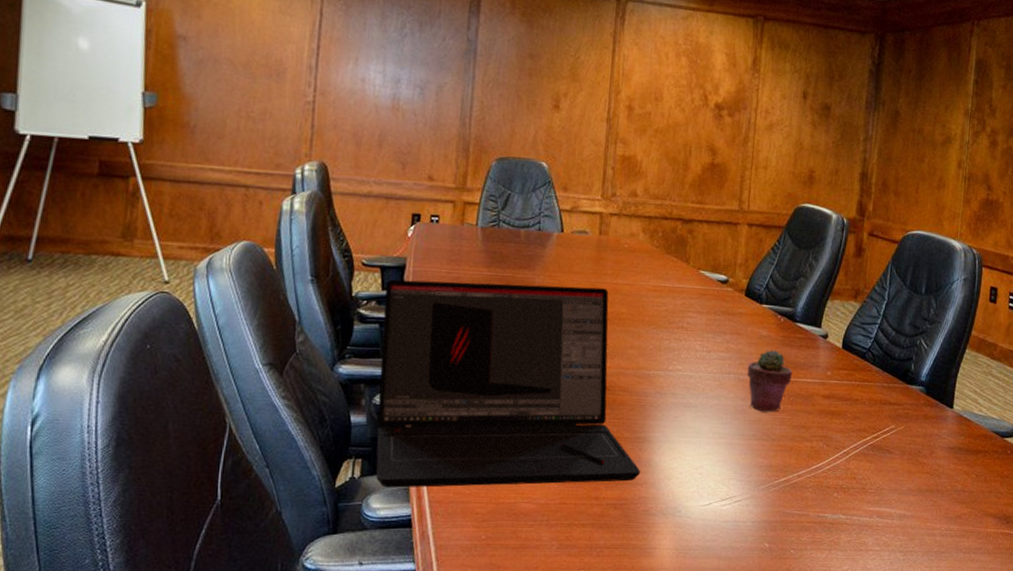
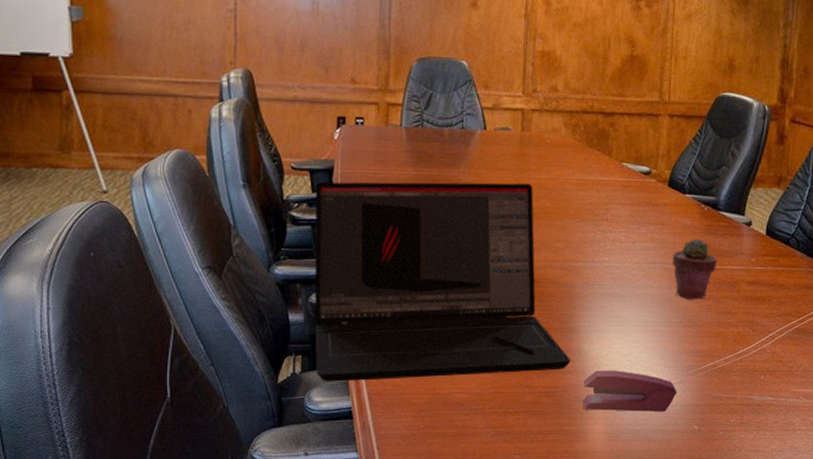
stapler: none [651,483,749,528] -> present [583,370,677,412]

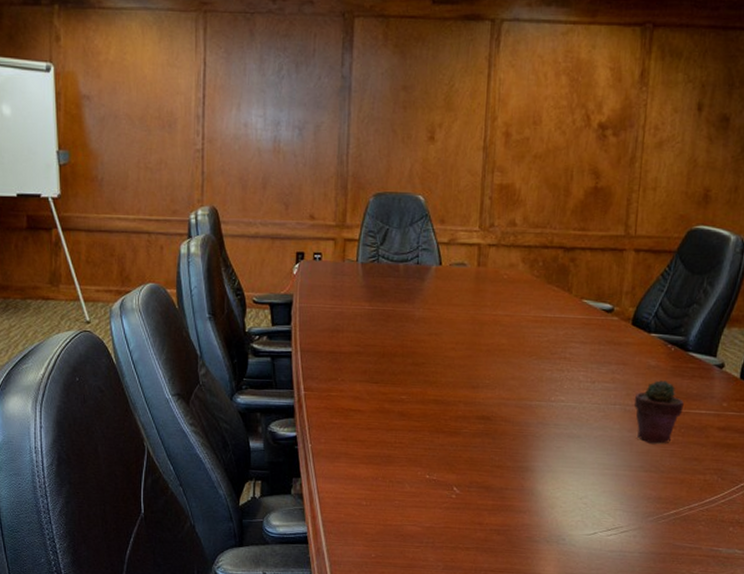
laptop: present [314,181,571,382] -> none [273,315,524,509]
stapler: present [583,370,677,412] -> none [535,511,636,558]

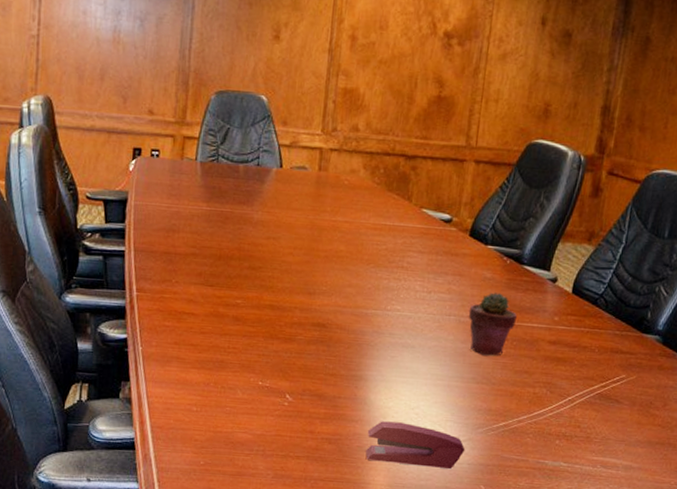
stapler: none [535,511,636,558] -> present [366,421,466,469]

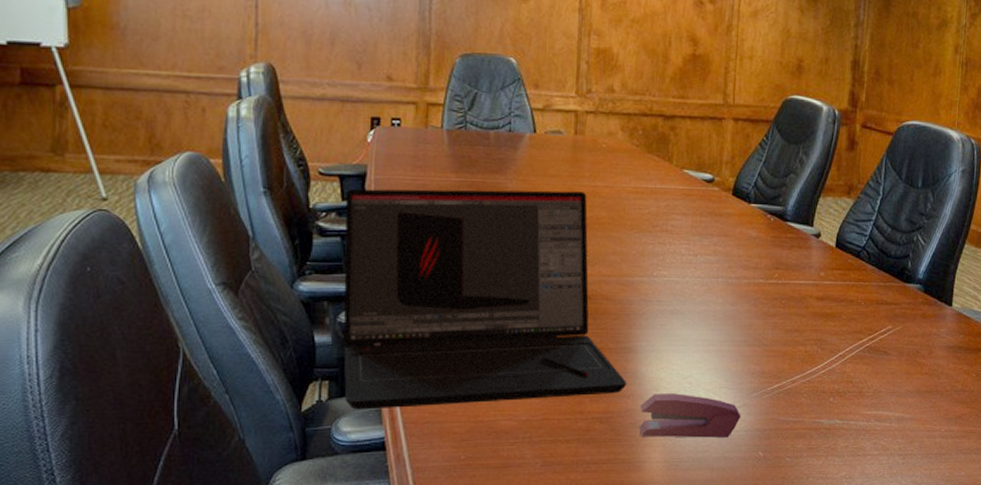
laptop: none [101,212,357,418] -> present [343,188,627,410]
potted succulent: present [468,292,518,356] -> none [736,251,785,317]

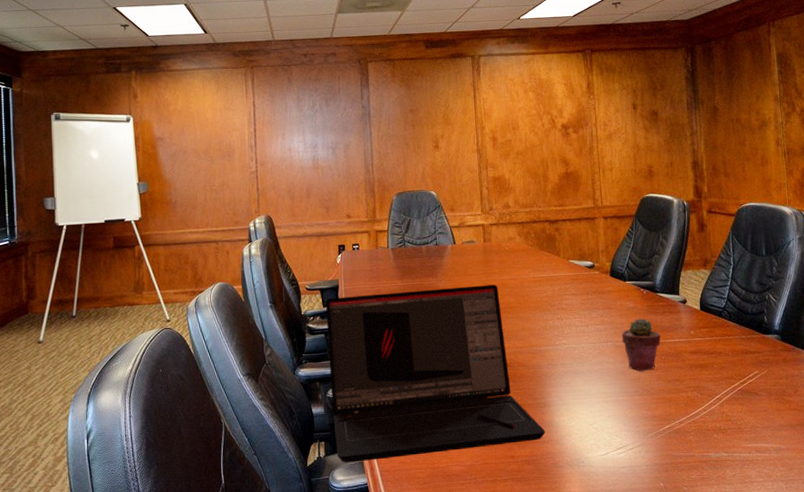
stapler: present [640,393,741,438] -> none [558,437,641,474]
potted succulent: none [736,251,785,317] -> present [621,318,661,371]

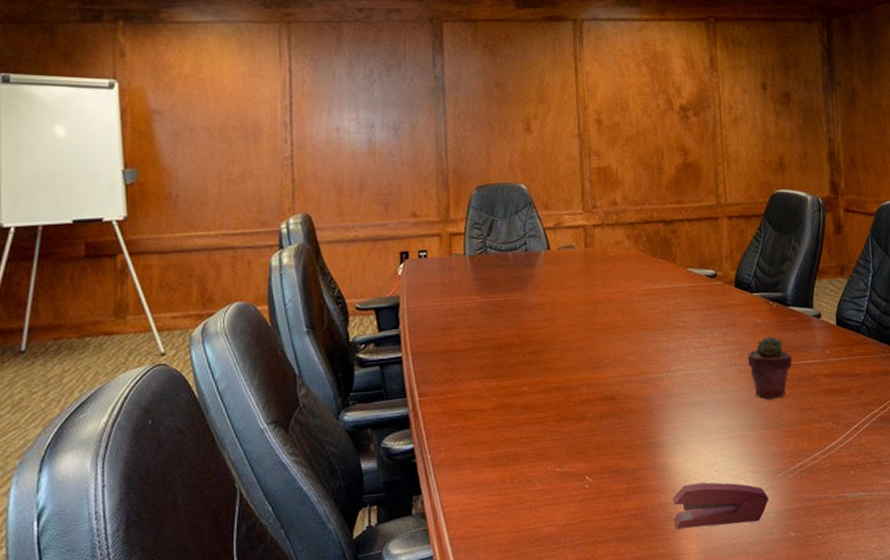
laptop: present [325,284,546,463] -> none [381,299,658,532]
stapler: none [558,437,641,474] -> present [673,482,769,529]

